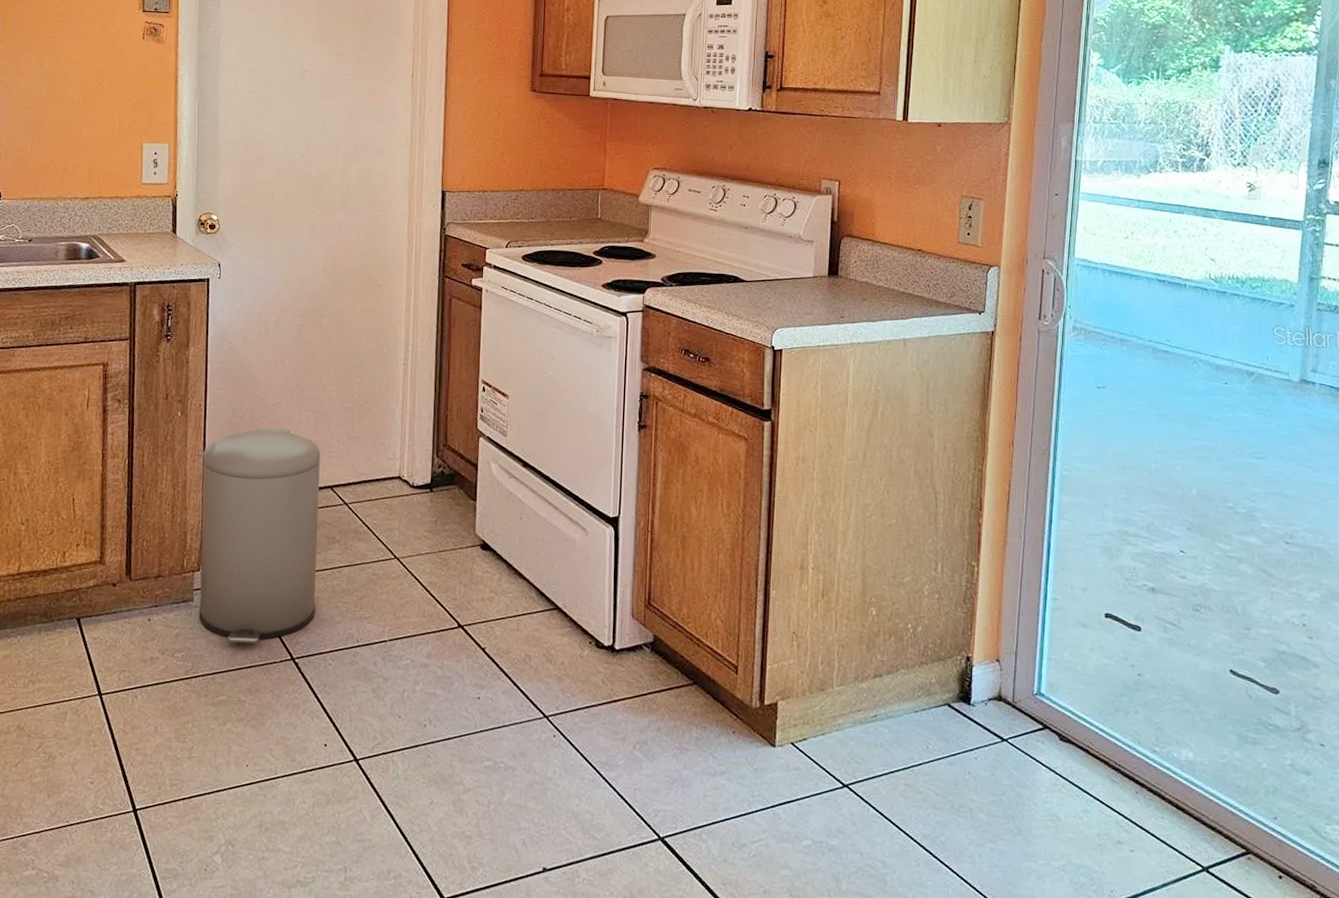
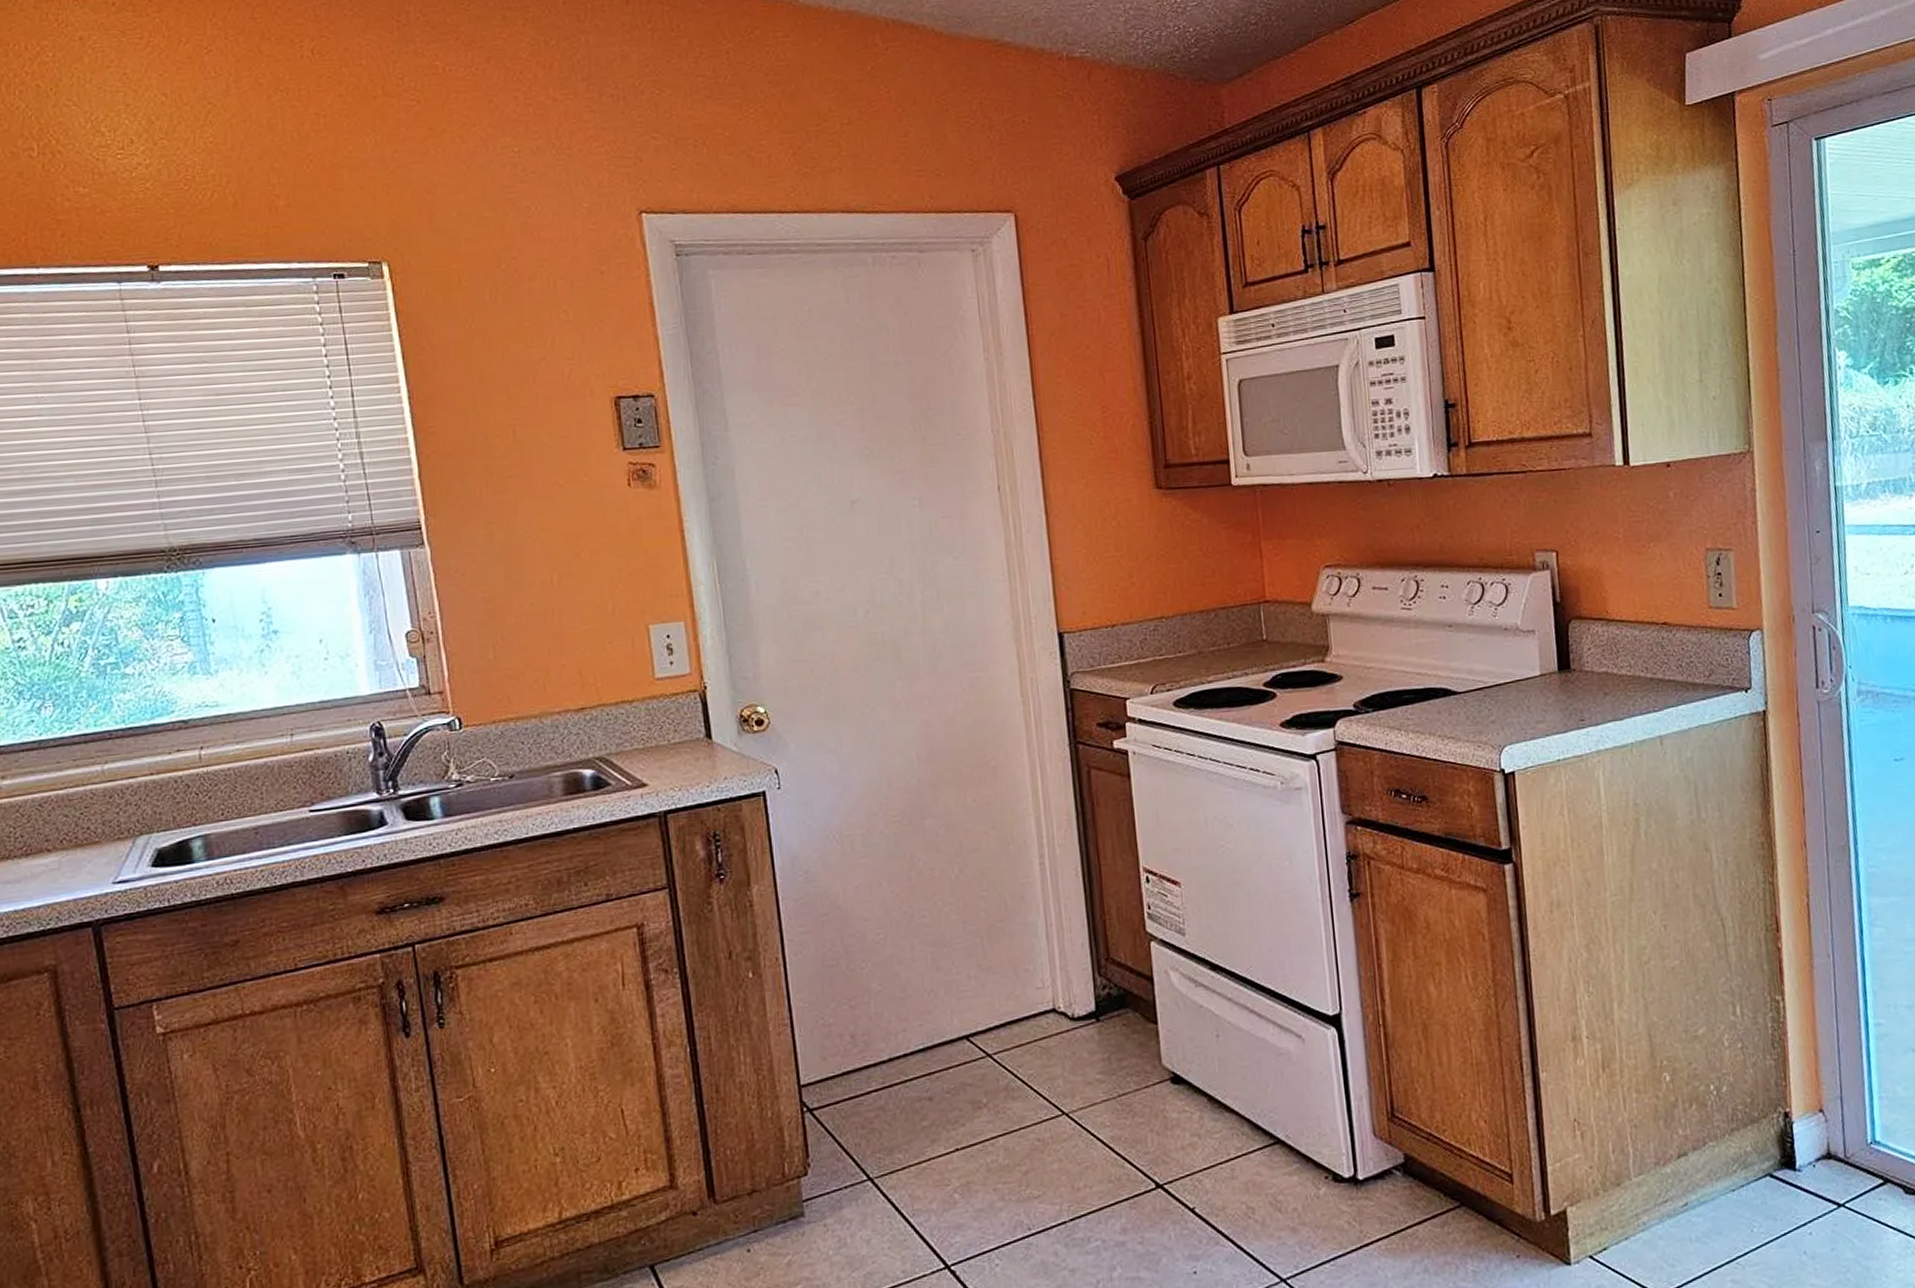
pedal bin: present [198,428,321,643] -> none [790,972,969,1260]

